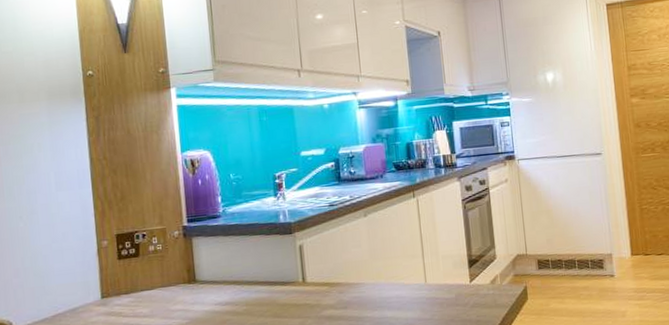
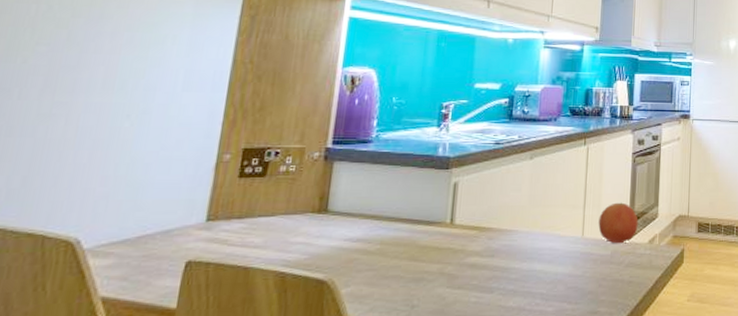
fruit: none [438,248,478,287] -> present [598,202,638,244]

